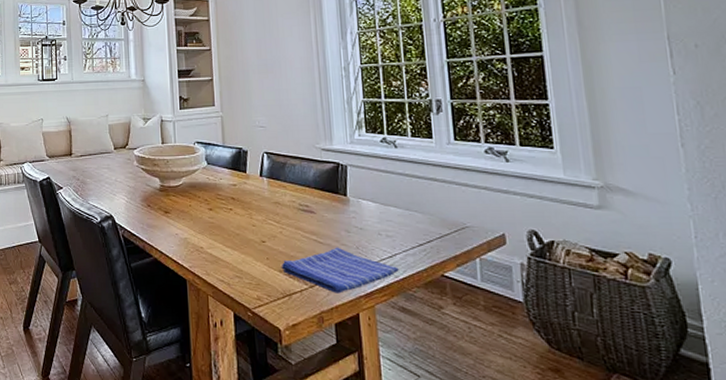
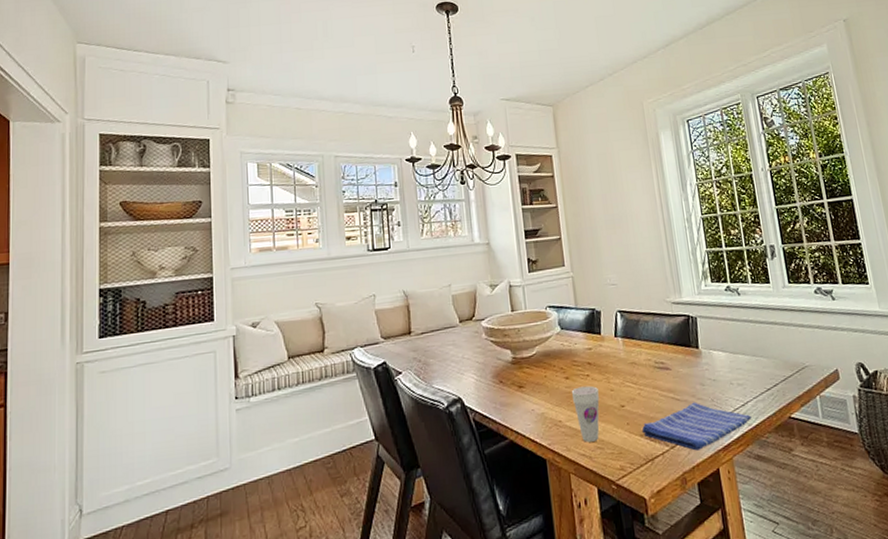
cup: none [214,219,241,270] -> present [571,385,600,442]

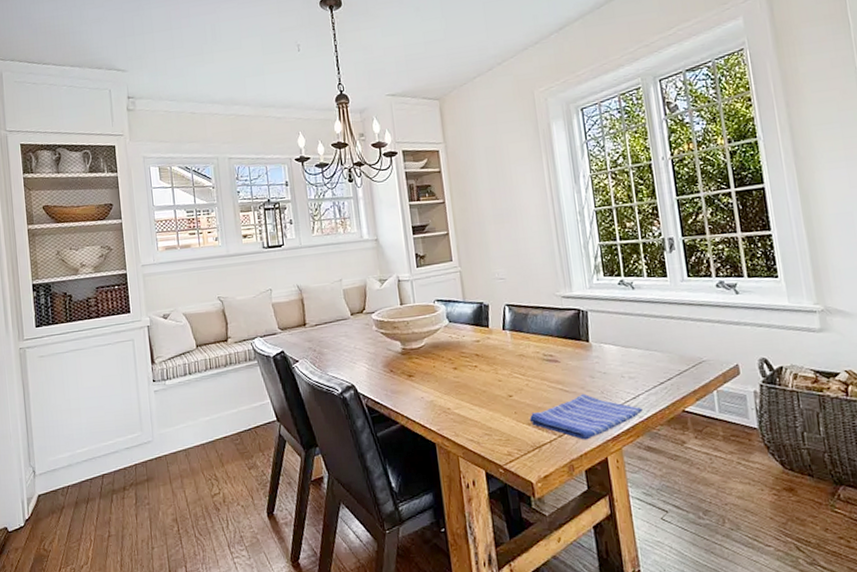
cup: present [571,385,600,442] -> none [459,376,487,429]

